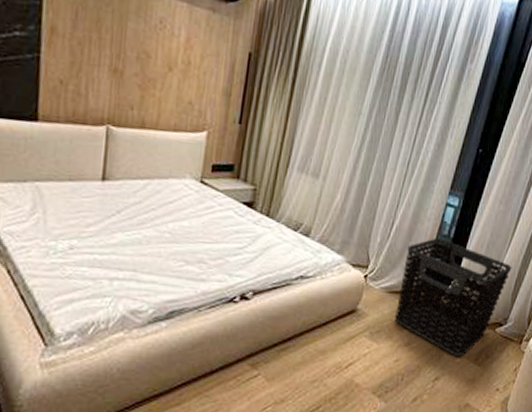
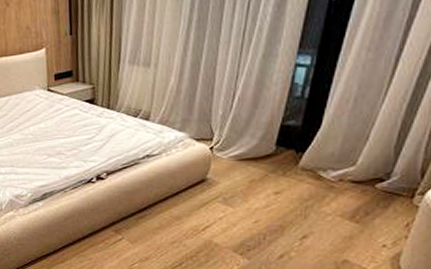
clothes hamper: present [395,238,512,357] -> none [249,101,392,216]

